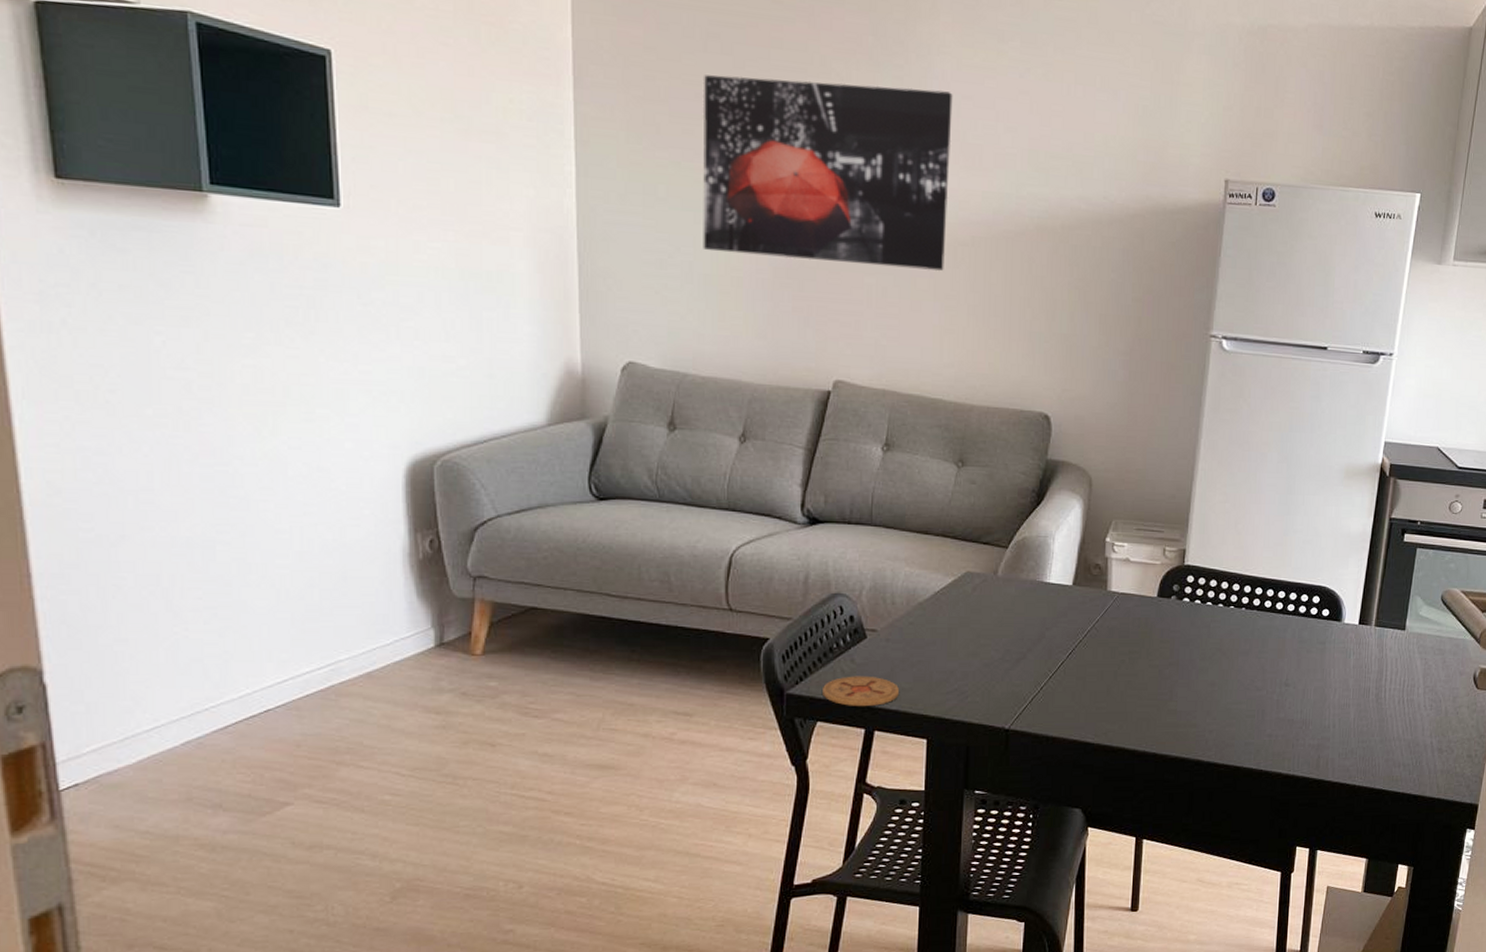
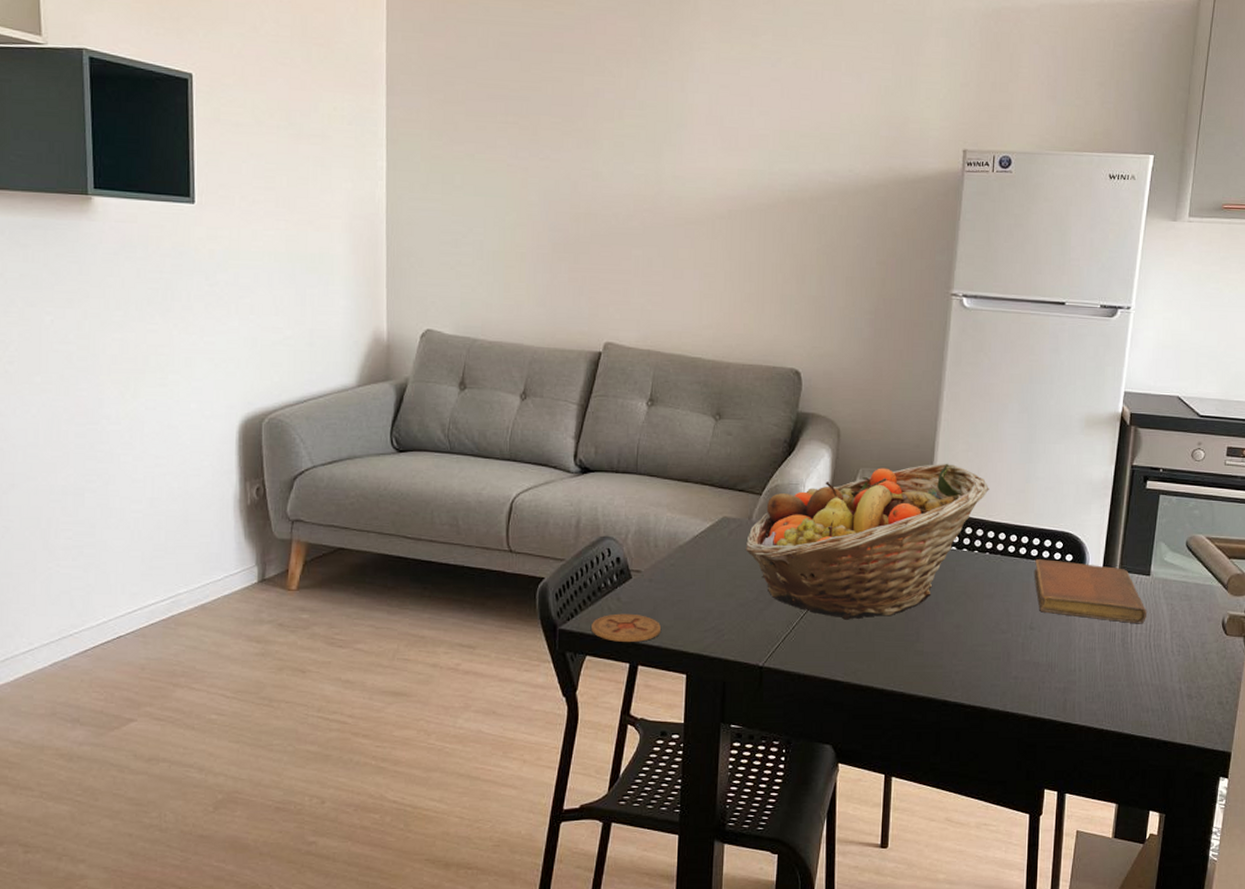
wall art: present [703,75,953,271] -> none [492,78,712,242]
fruit basket: none [990,515,1246,679] -> present [745,463,989,620]
notebook: none [1290,614,1401,679] -> present [1033,559,1147,624]

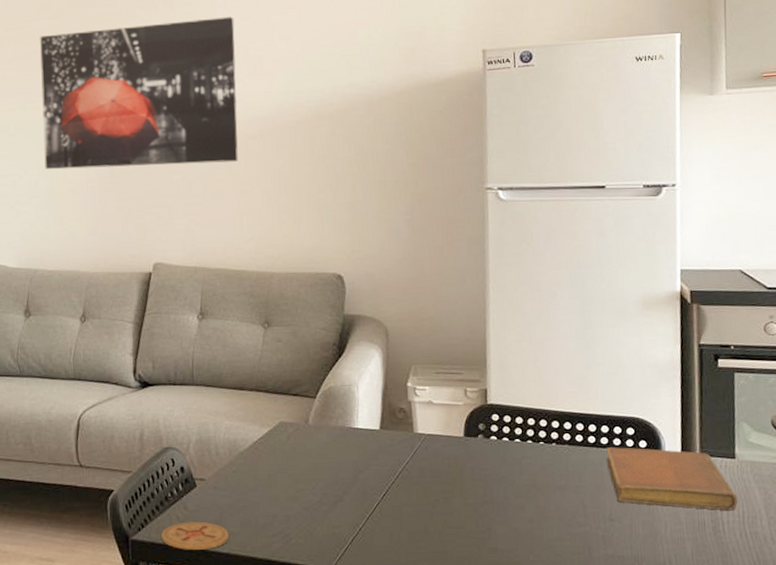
wall art: none [492,78,712,242] -> present [40,17,238,170]
fruit basket: present [745,463,989,620] -> none [304,354,548,519]

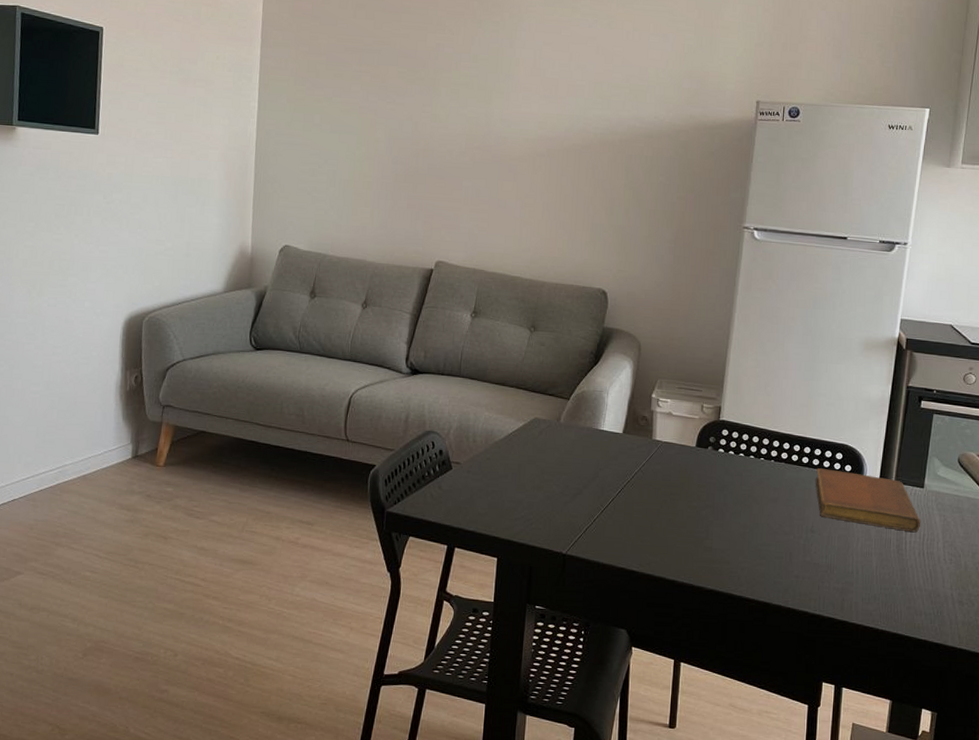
wall art: present [40,17,238,170] -> none [344,34,537,176]
coaster: present [162,521,229,551] -> none [415,500,476,527]

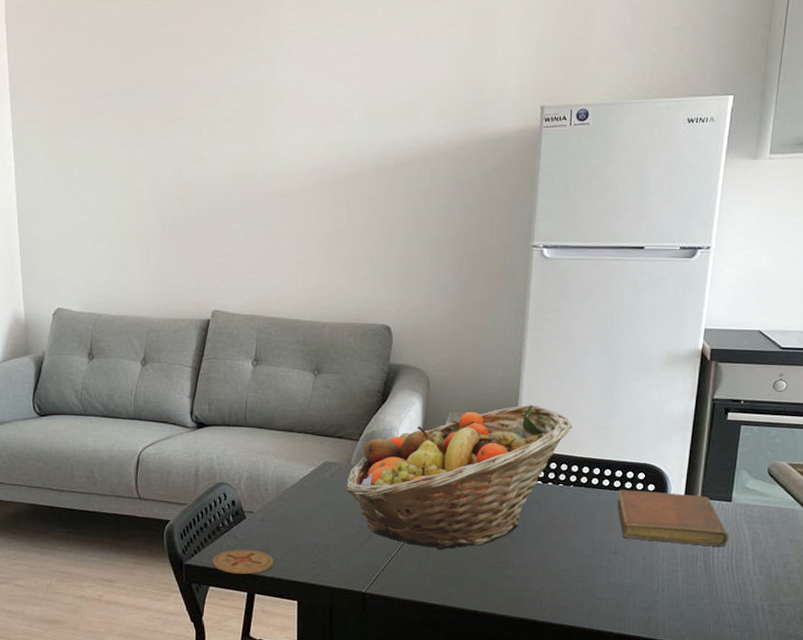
coaster: none [415,500,476,527] -> present [213,549,273,575]
fruit basket: none [553,377,775,516] -> present [345,404,572,550]

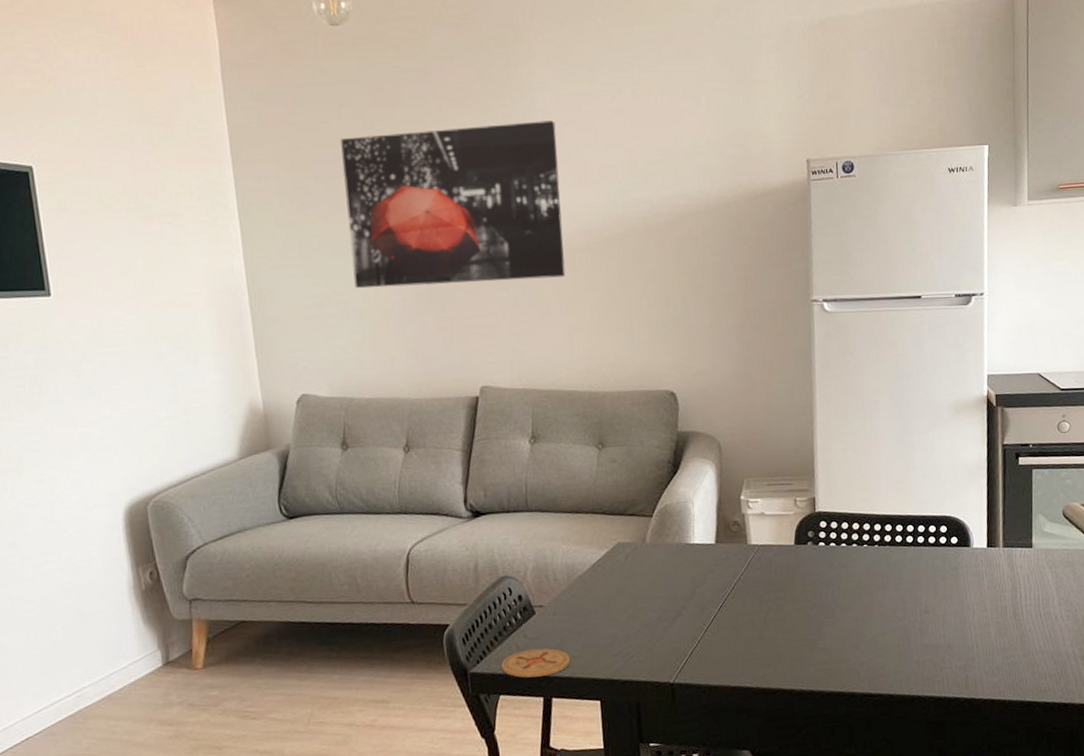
wall art: none [104,63,299,216] -> present [340,120,566,289]
fruit basket: present [345,404,572,550] -> none [642,463,871,628]
notebook: present [617,490,728,547] -> none [922,544,1034,596]

